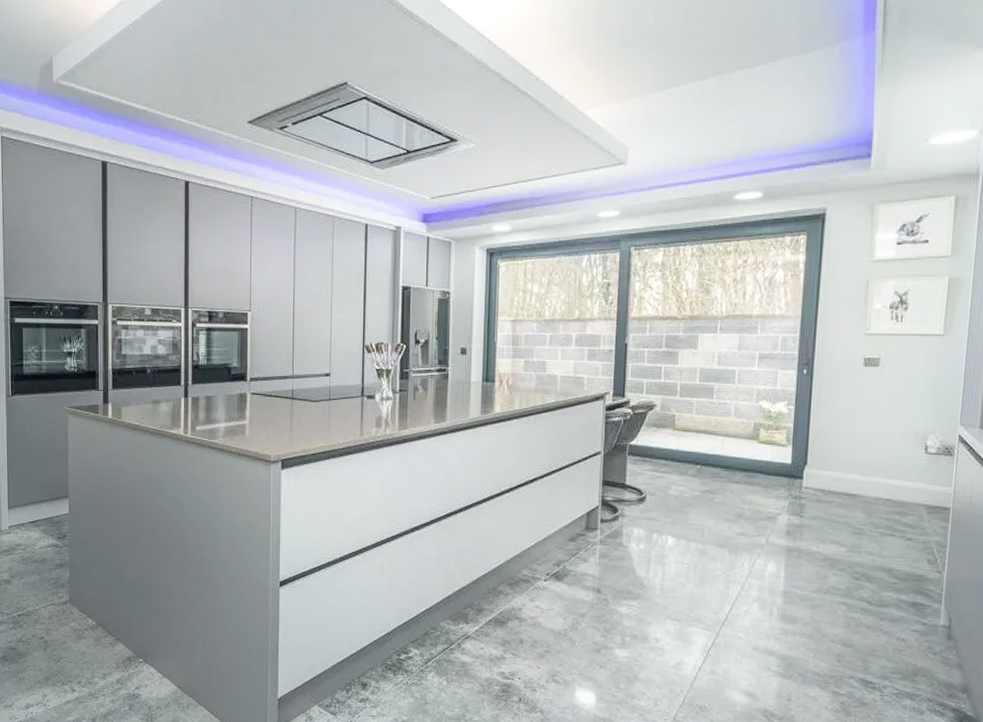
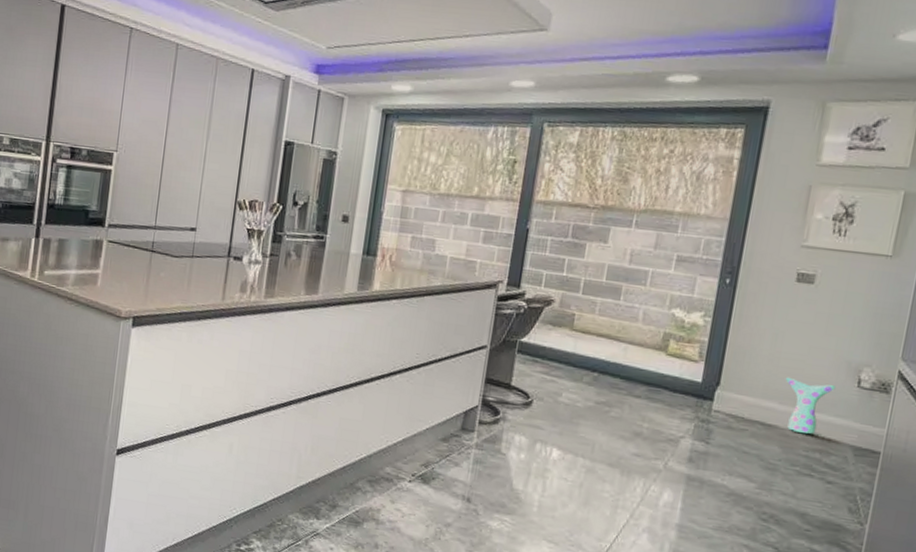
vase: none [862,451,907,500] -> present [785,377,836,435]

